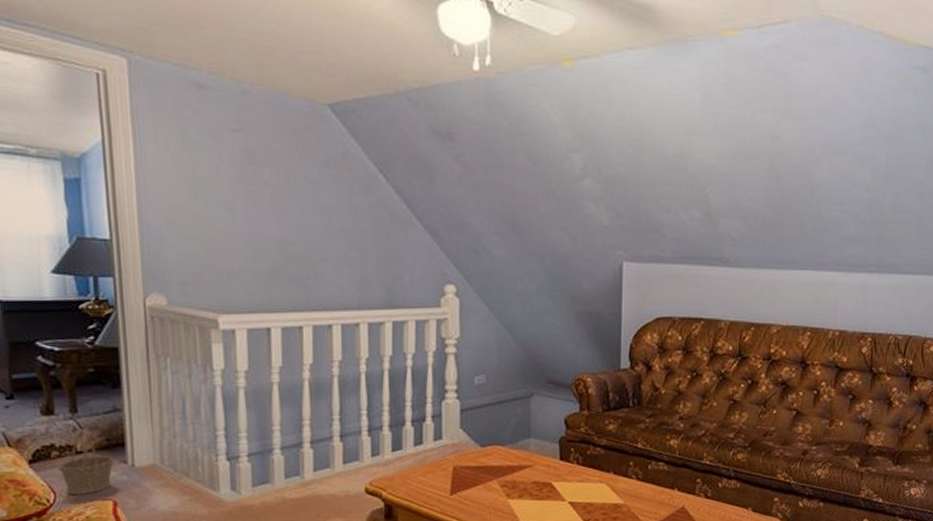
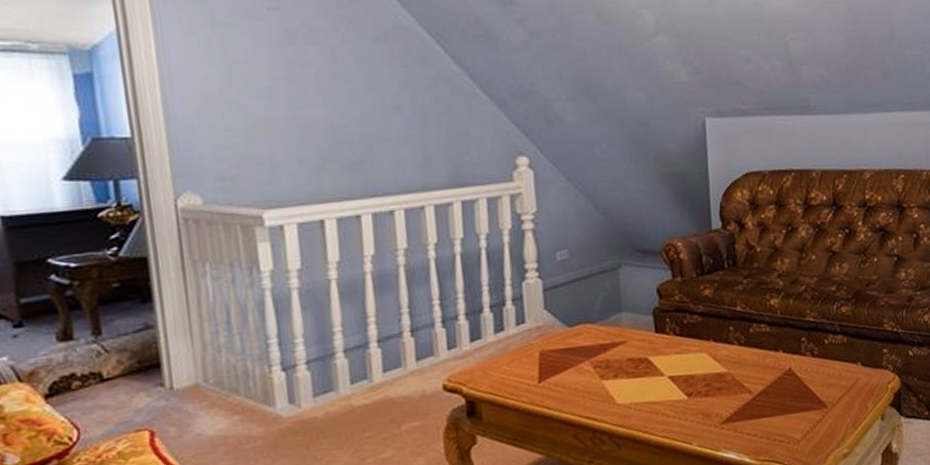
basket: present [58,429,114,495] -> none [80,352,149,429]

